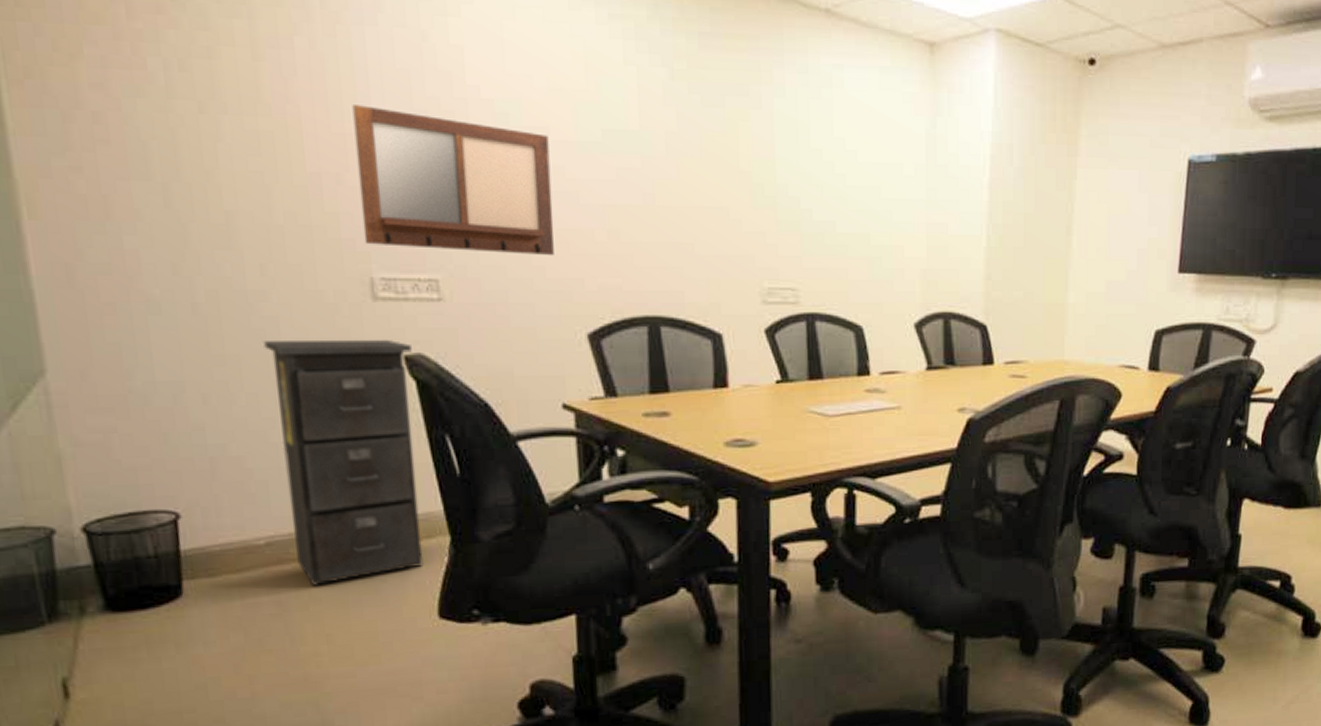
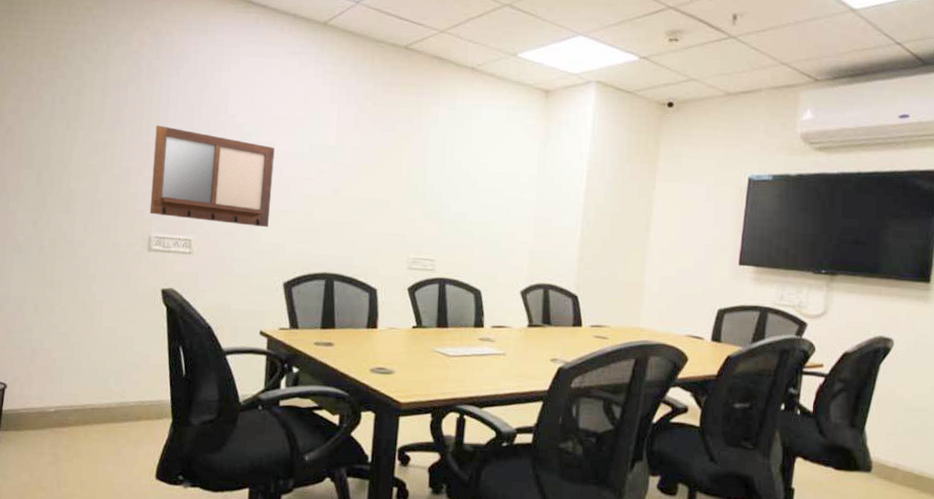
filing cabinet: present [264,339,424,586] -> none [71,274,167,445]

